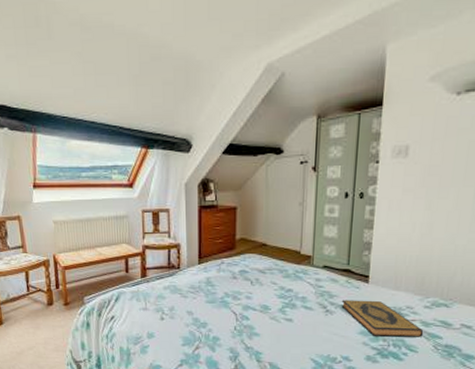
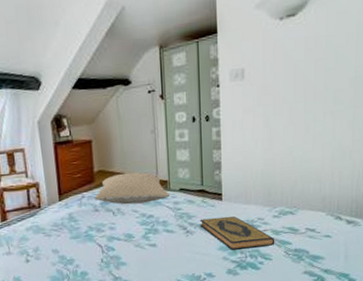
pillow: none [234,243,312,276] -> present [94,172,169,205]

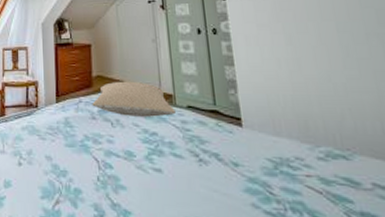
hardback book: present [199,216,275,250] -> none [215,146,327,200]

